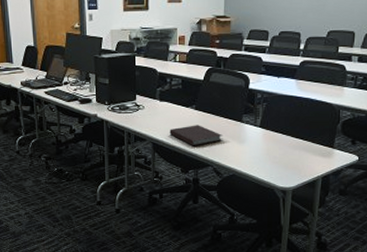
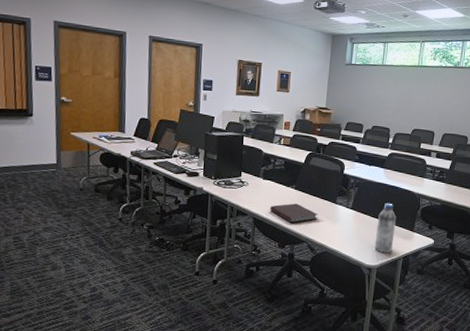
water bottle: none [288,118,313,174] -> present [374,203,397,254]

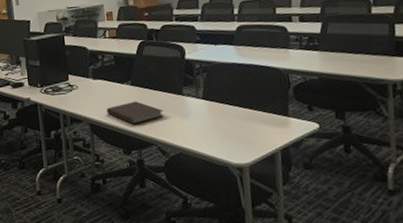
water bottle: present [374,203,397,254] -> none [238,85,265,148]

